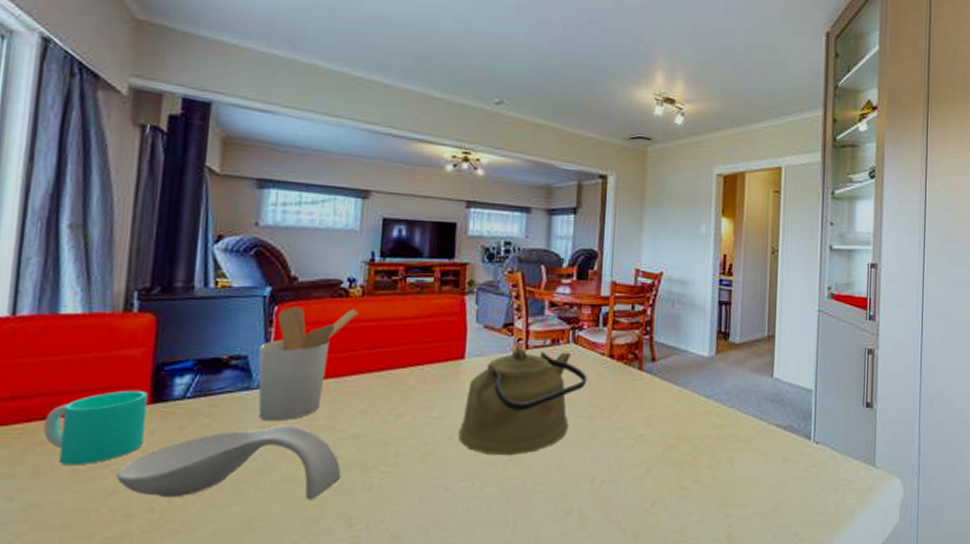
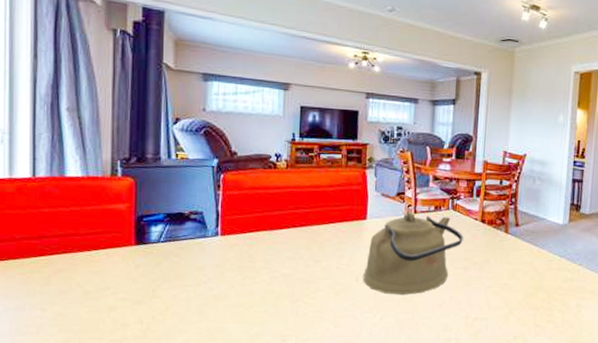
cup: present [43,390,148,466] -> none [62,234,133,288]
spoon rest: present [115,425,342,500] -> none [114,264,276,321]
utensil holder: present [258,306,359,421] -> none [210,175,285,262]

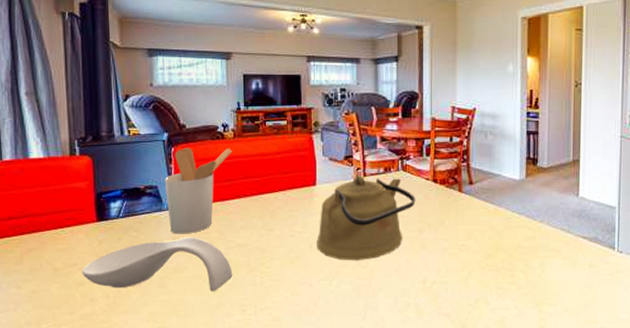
spoon rest: none [114,264,276,321] -> present [81,237,233,292]
utensil holder: none [210,175,285,262] -> present [164,147,233,234]

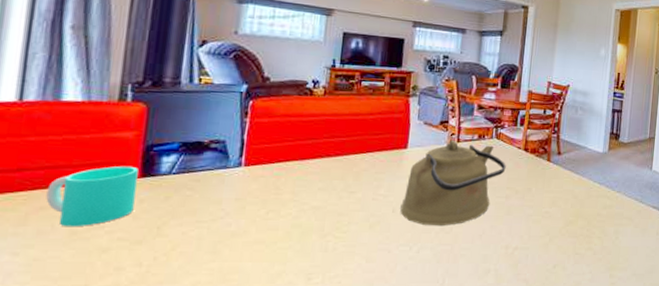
cup: none [31,212,96,265] -> present [46,165,138,227]
spoon rest: present [81,237,233,292] -> none [109,197,303,259]
utensil holder: present [164,147,233,234] -> none [233,101,321,195]

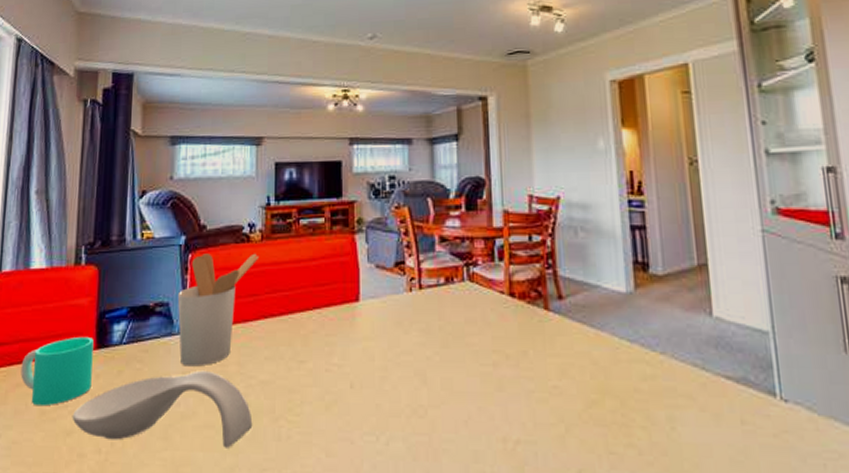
spoon rest: none [109,197,303,259] -> present [72,370,253,448]
utensil holder: none [233,101,321,195] -> present [177,253,260,367]
kettle: present [400,140,506,226] -> none [359,286,488,408]

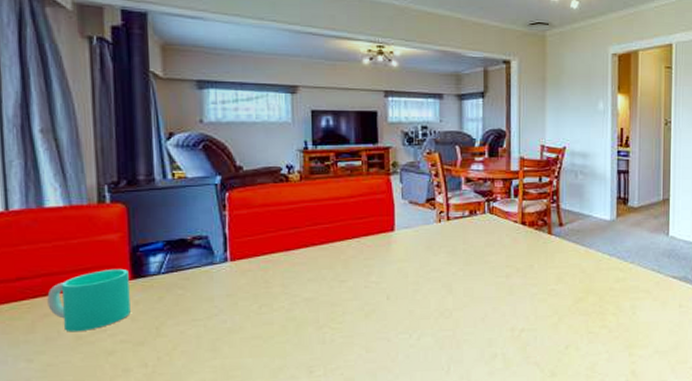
spoon rest: present [72,370,253,448] -> none [112,292,299,355]
utensil holder: present [177,253,260,367] -> none [216,191,299,290]

